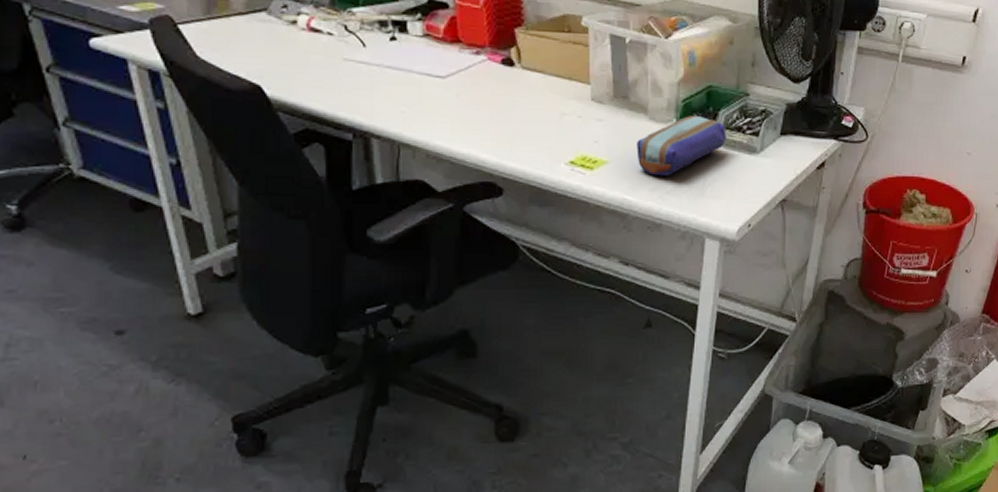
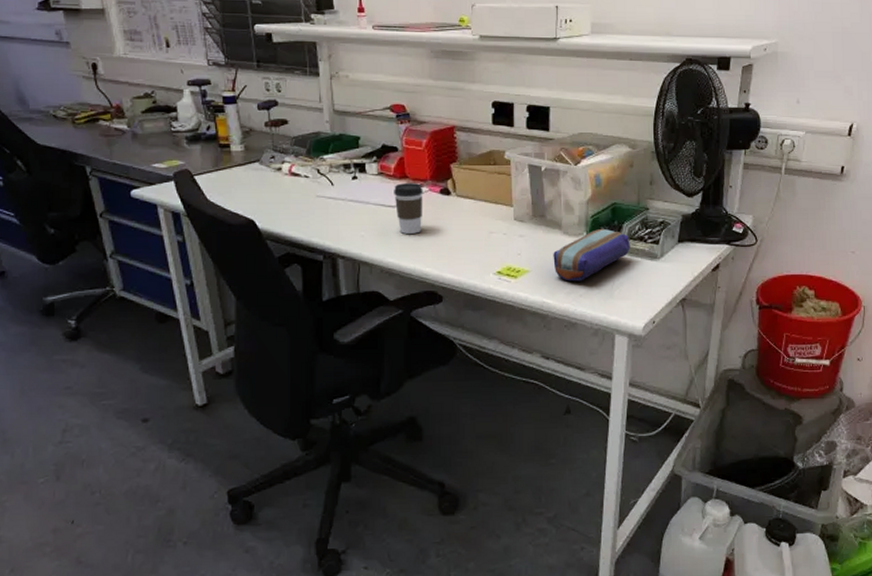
coffee cup: none [443,48,481,112] -> present [394,182,423,234]

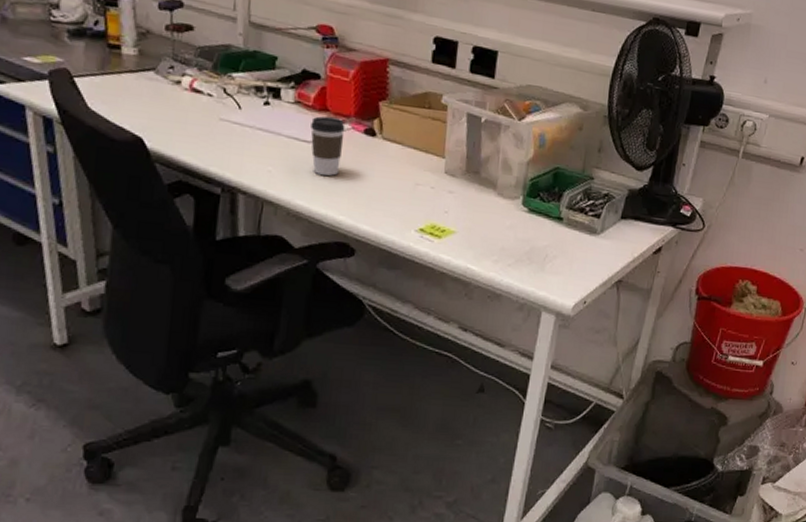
pencil case: present [553,228,630,282] -> none [483,193,569,250]

